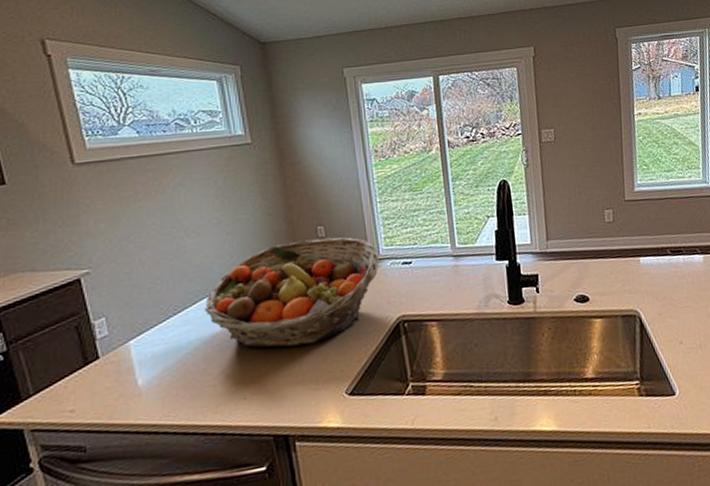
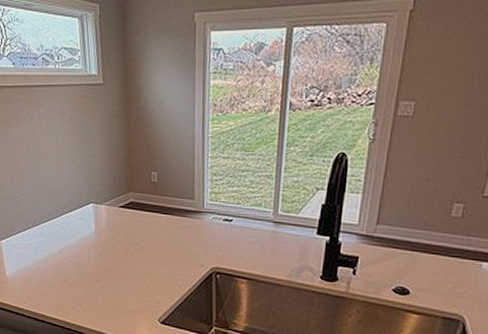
fruit basket: present [205,237,379,349] -> none [56,182,203,274]

